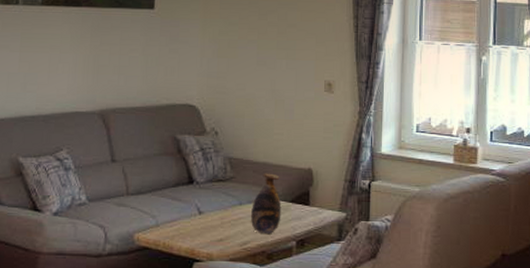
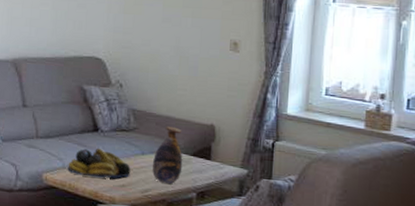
fruit bowl: none [161,201,228,234] -> present [67,148,131,179]

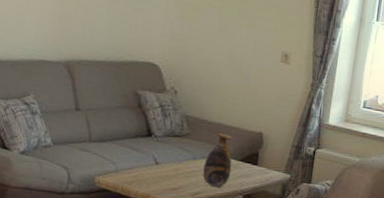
fruit bowl: present [67,148,131,179] -> none [120,152,182,182]

